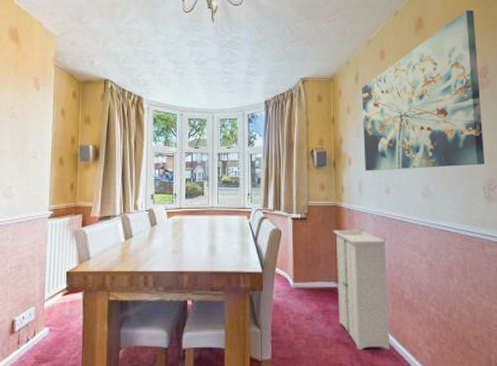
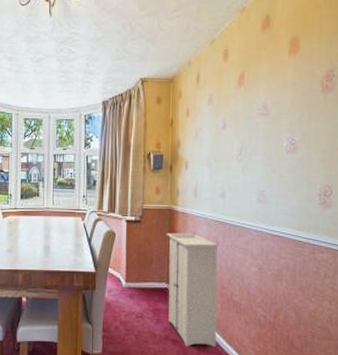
wall art: present [362,10,486,171] -> none [201,9,325,176]

